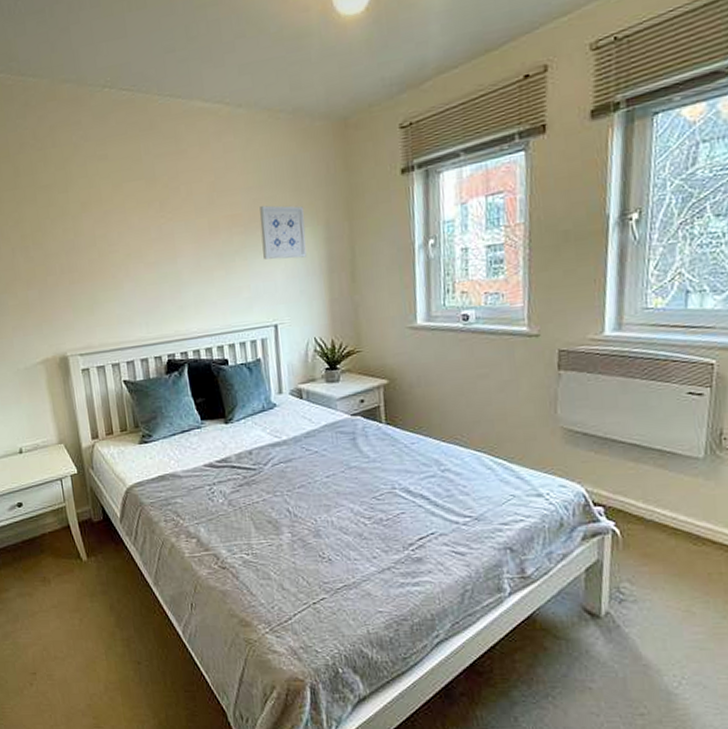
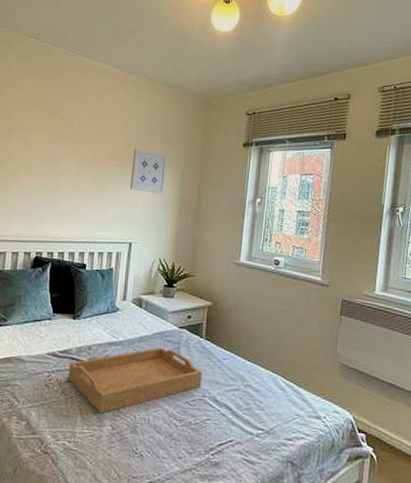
serving tray: none [231,440,389,521] -> present [67,347,202,414]

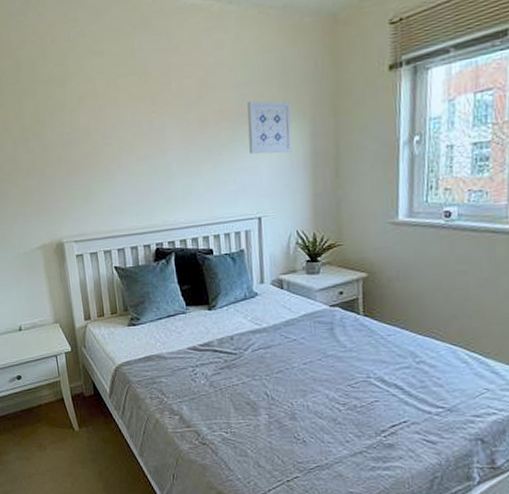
serving tray: present [67,347,202,414] -> none [213,329,364,403]

